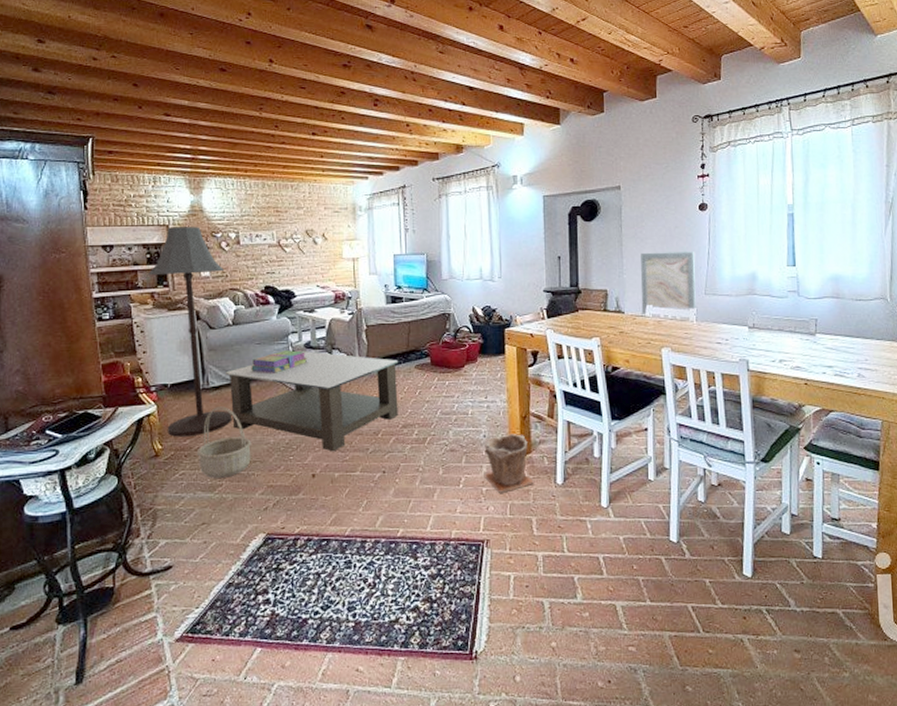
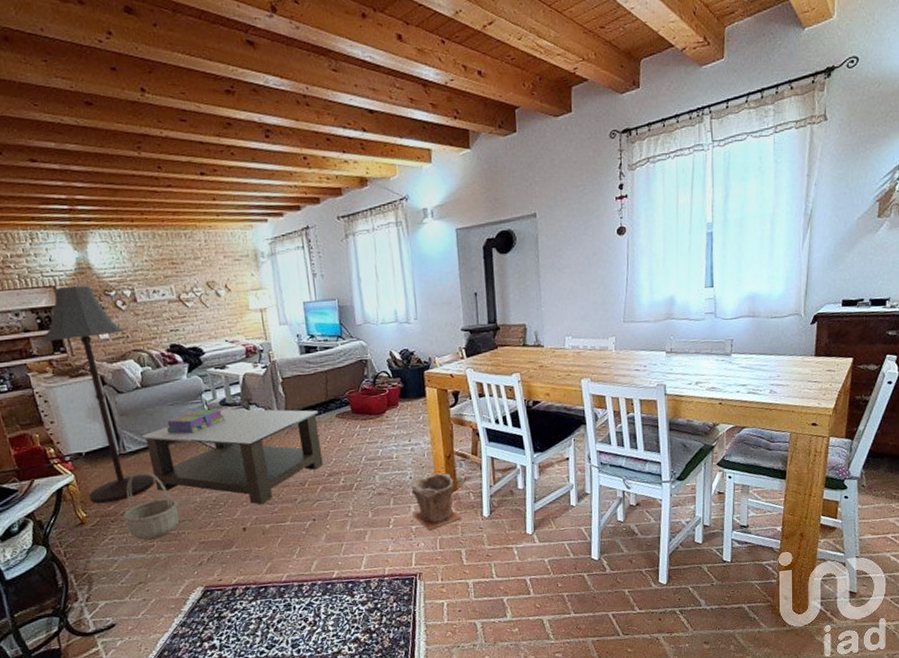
wall art: present [640,252,696,317] -> none [559,279,615,349]

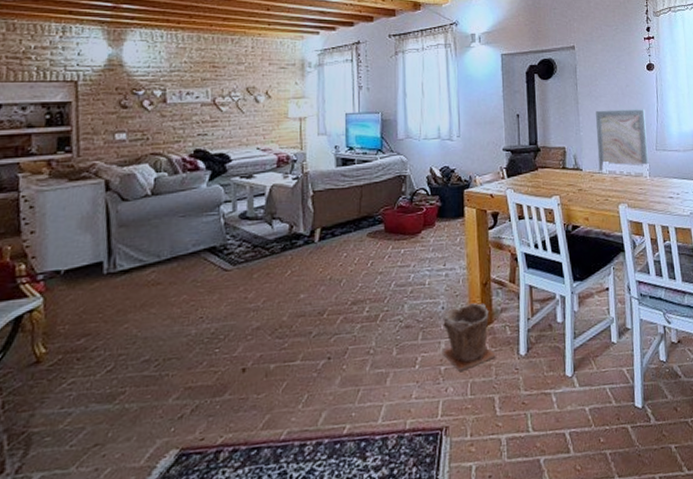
floor lamp: present [41,285,155,504] -> none [45,83,146,336]
basket: present [123,470,180,540] -> none [94,293,167,385]
coffee table: present [141,408,323,505] -> none [139,222,349,339]
stack of books: present [167,409,226,434] -> none [172,222,243,251]
wall art: none [559,279,615,349] -> present [596,109,649,174]

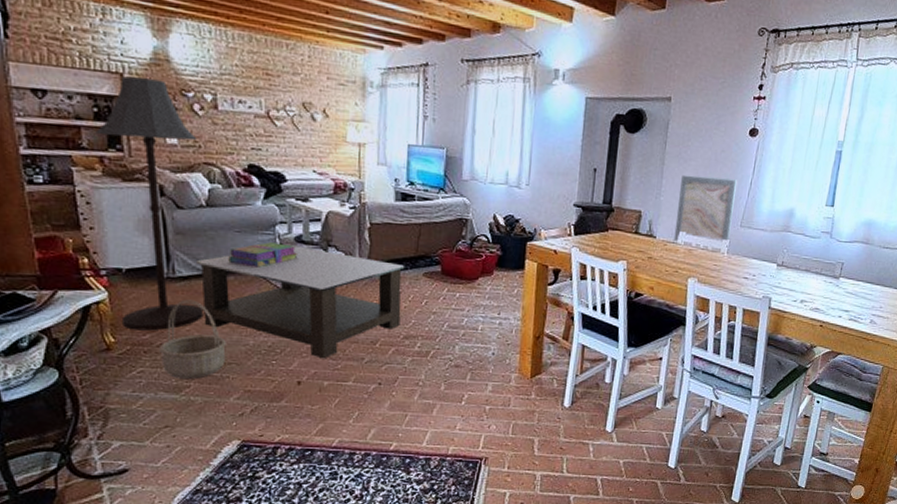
floor lamp: none [45,83,146,336] -> present [95,76,204,331]
basket: none [94,293,167,385] -> present [160,299,226,379]
coffee table: none [139,222,349,339] -> present [197,245,405,359]
stack of books: none [172,222,243,251] -> present [228,242,298,268]
plant pot: present [442,303,496,371] -> none [488,353,540,412]

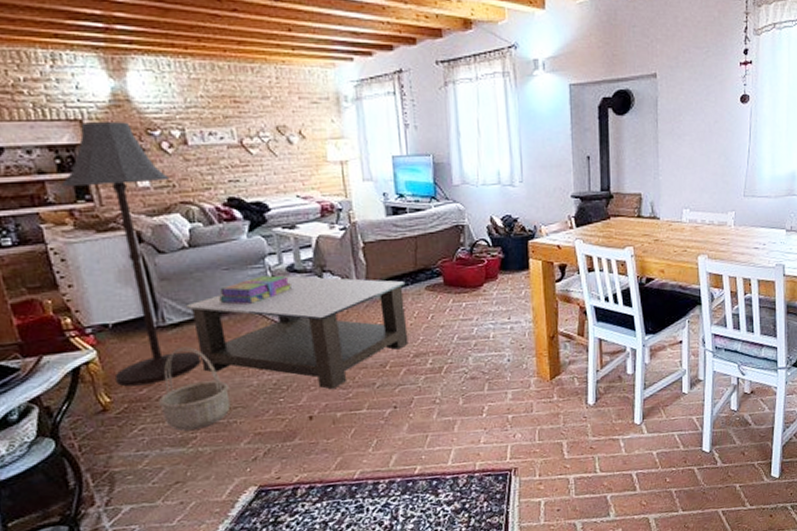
wall art: present [673,175,738,244] -> none [677,149,735,223]

